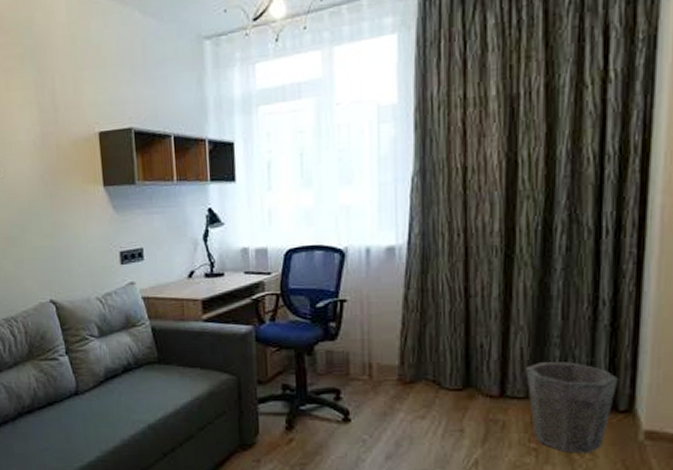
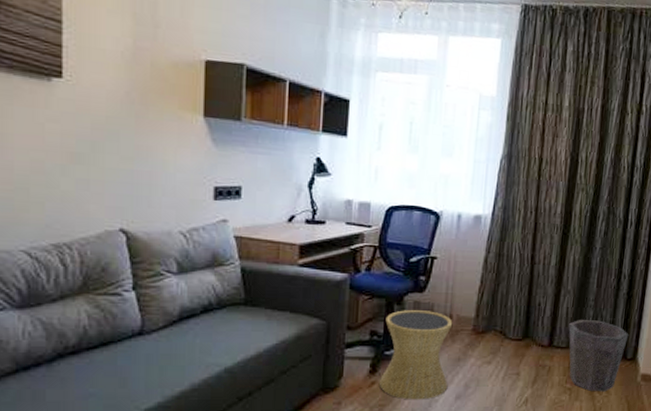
side table: none [297,360,375,459] -> present [380,310,453,400]

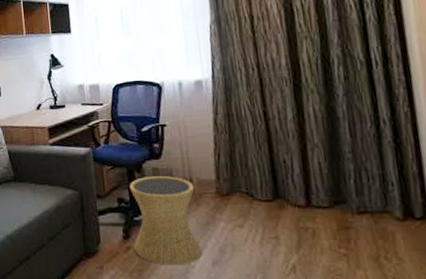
waste bin: present [568,320,629,392] -> none [326,174,410,259]

